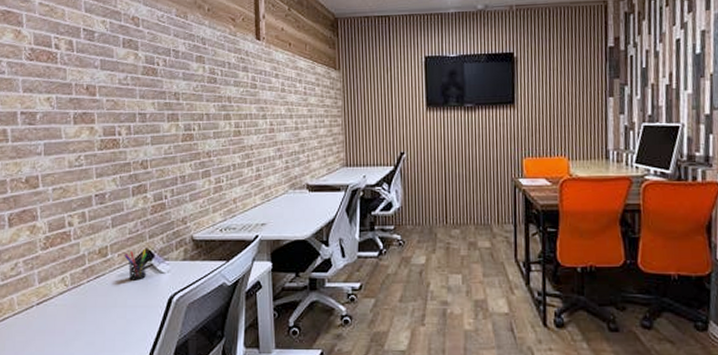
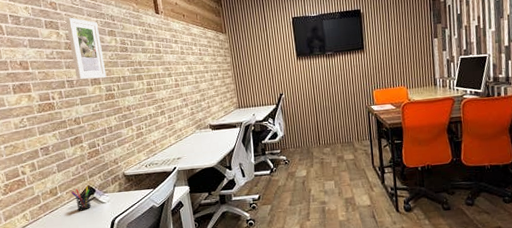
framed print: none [147,36,187,114] -> present [65,17,107,80]

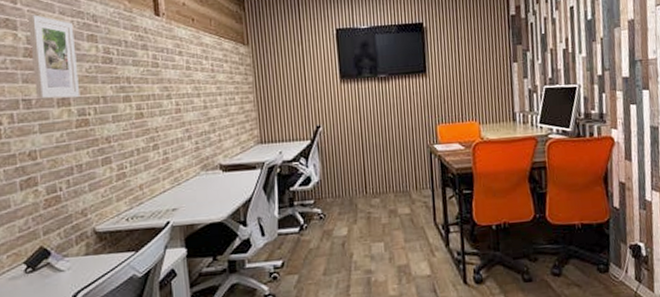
pen holder: present [71,186,92,211] -> none [14,247,44,283]

